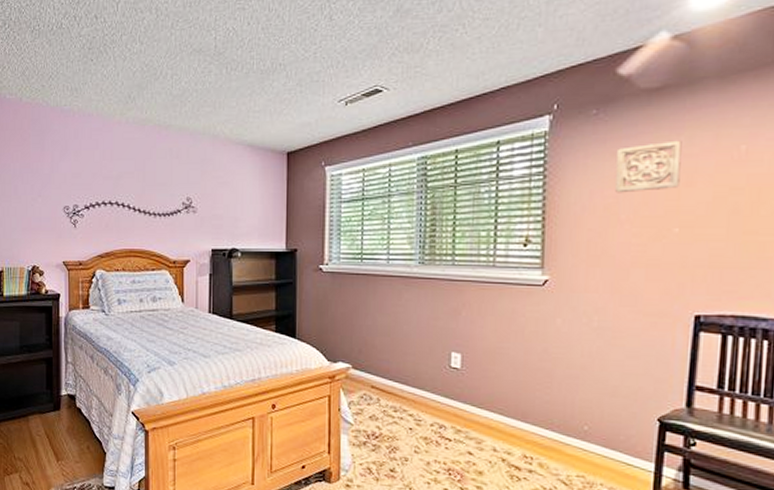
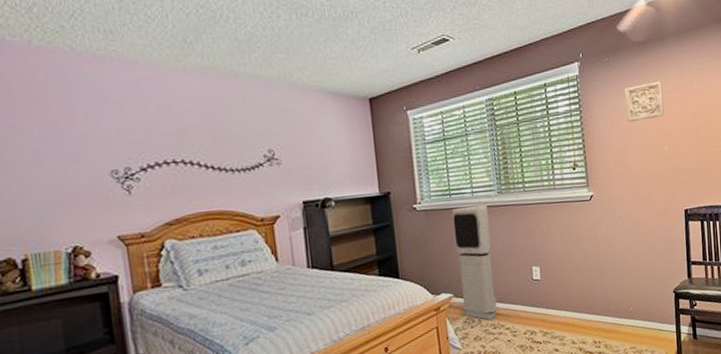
air purifier: none [359,274,405,400] -> present [452,204,497,320]

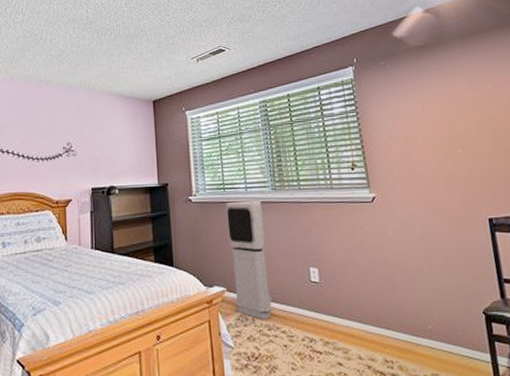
wall ornament: present [624,80,664,123] -> none [404,83,453,124]

